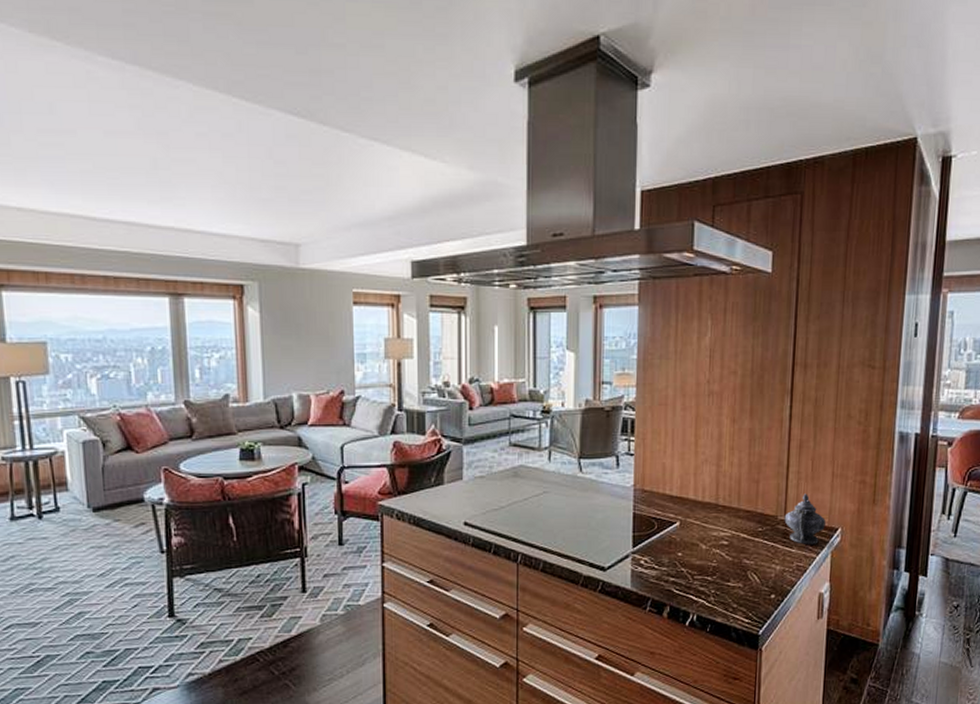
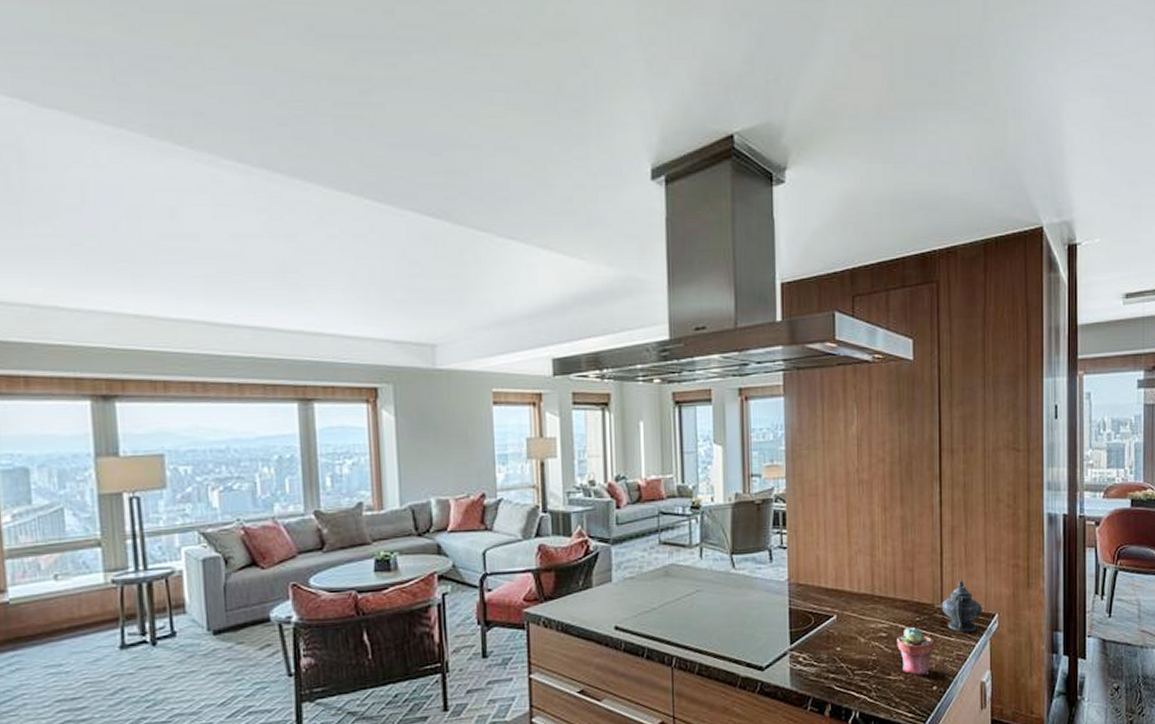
potted succulent: none [738,537,774,584] -> present [897,627,933,676]

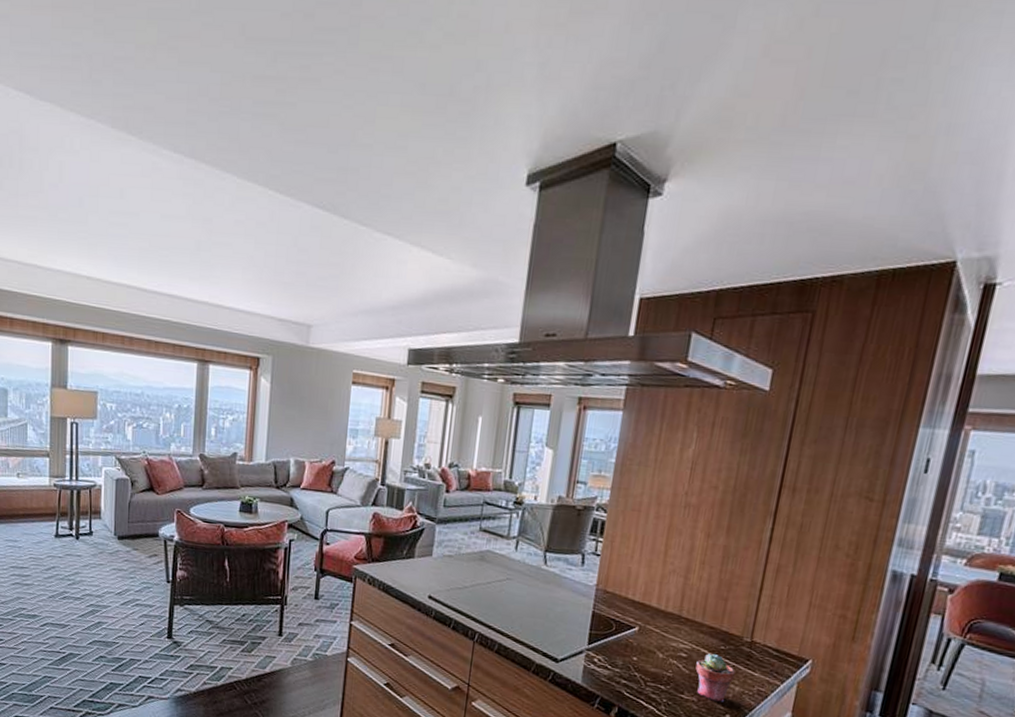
teapot: present [941,580,982,633] -> none [750,619,796,672]

